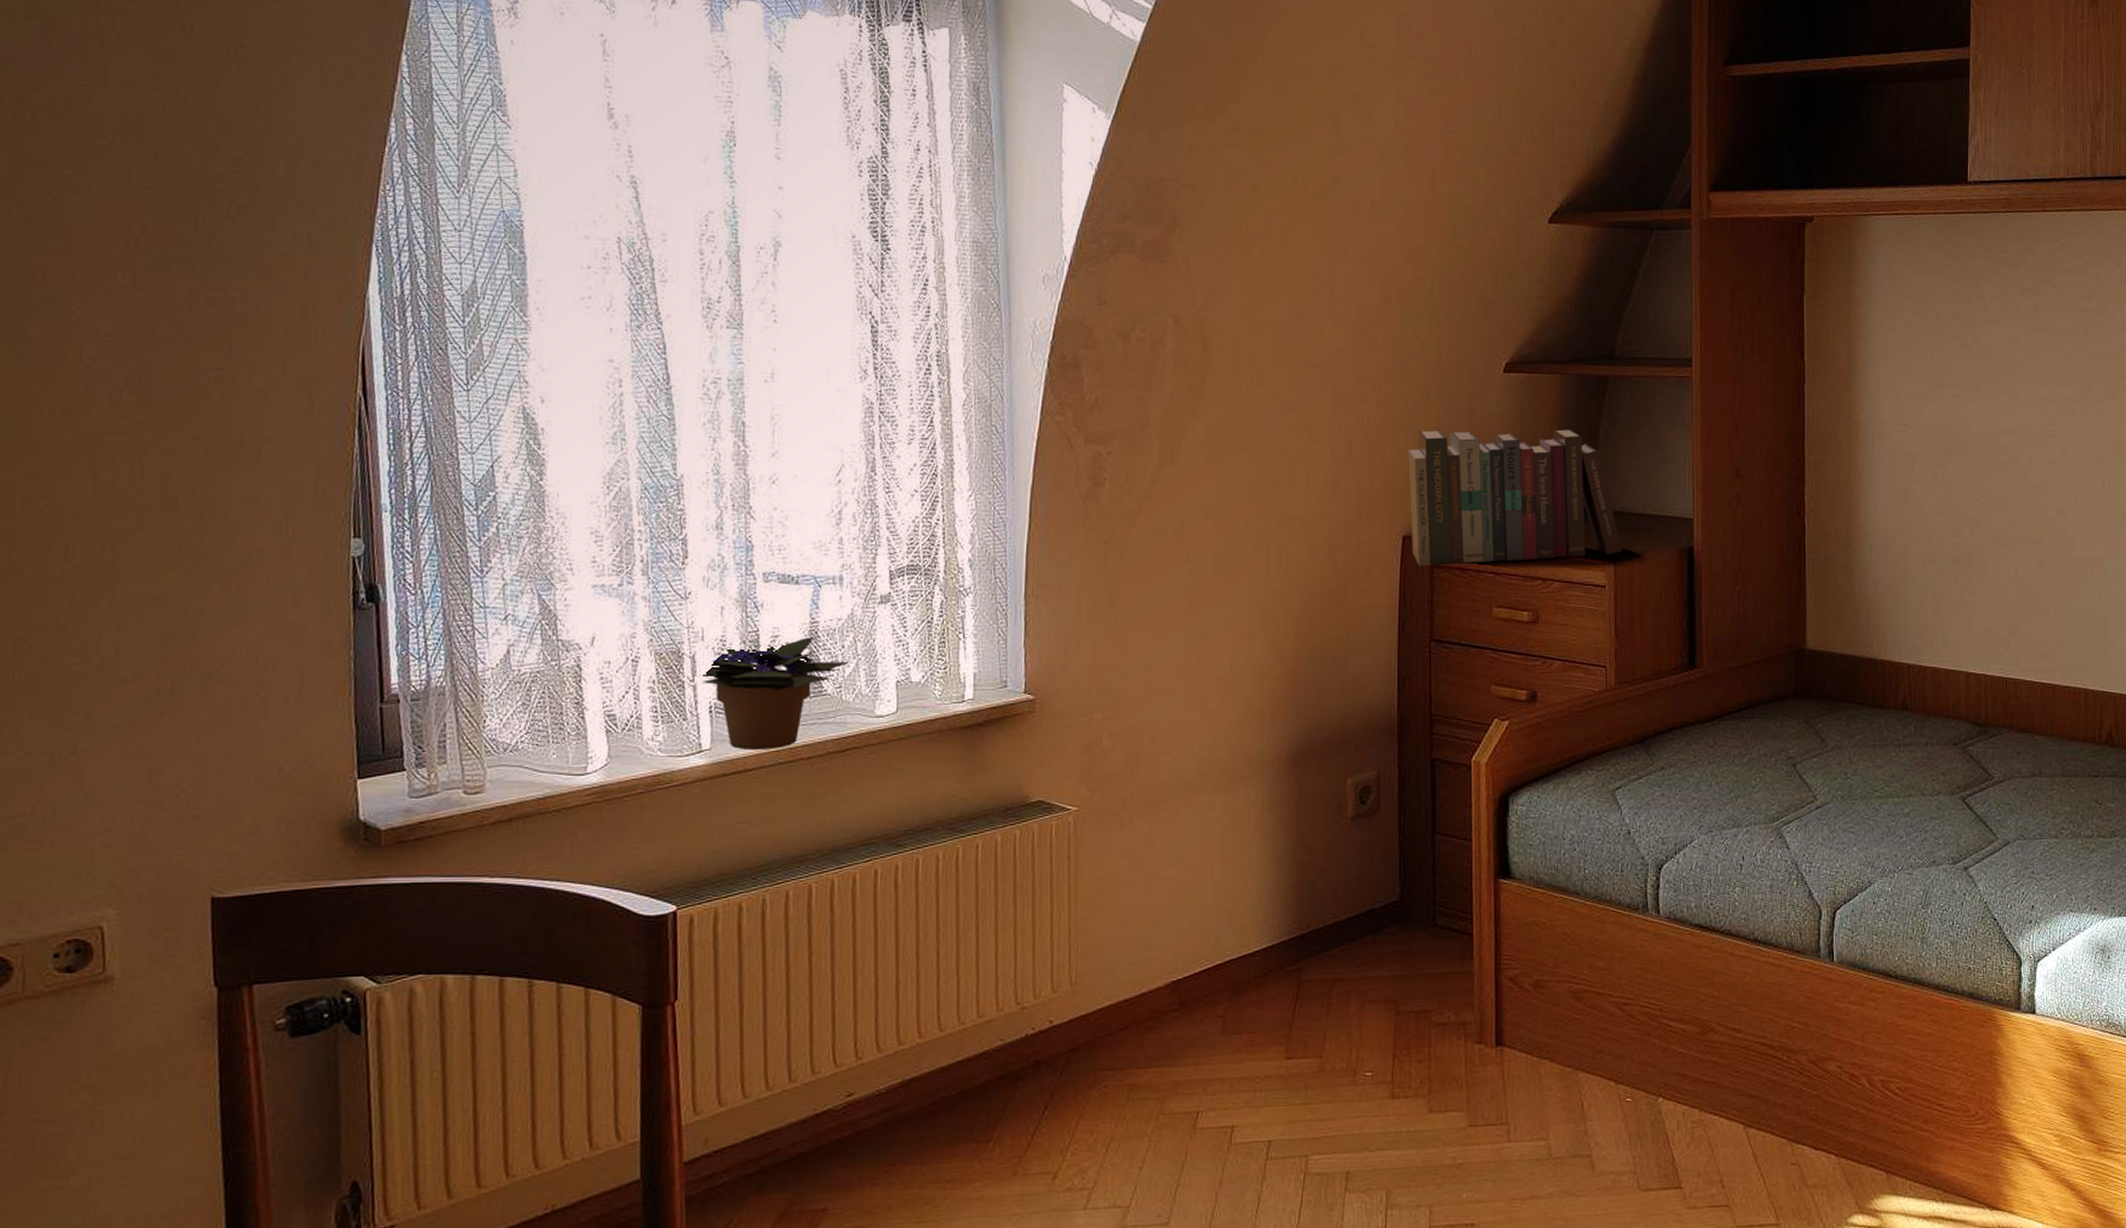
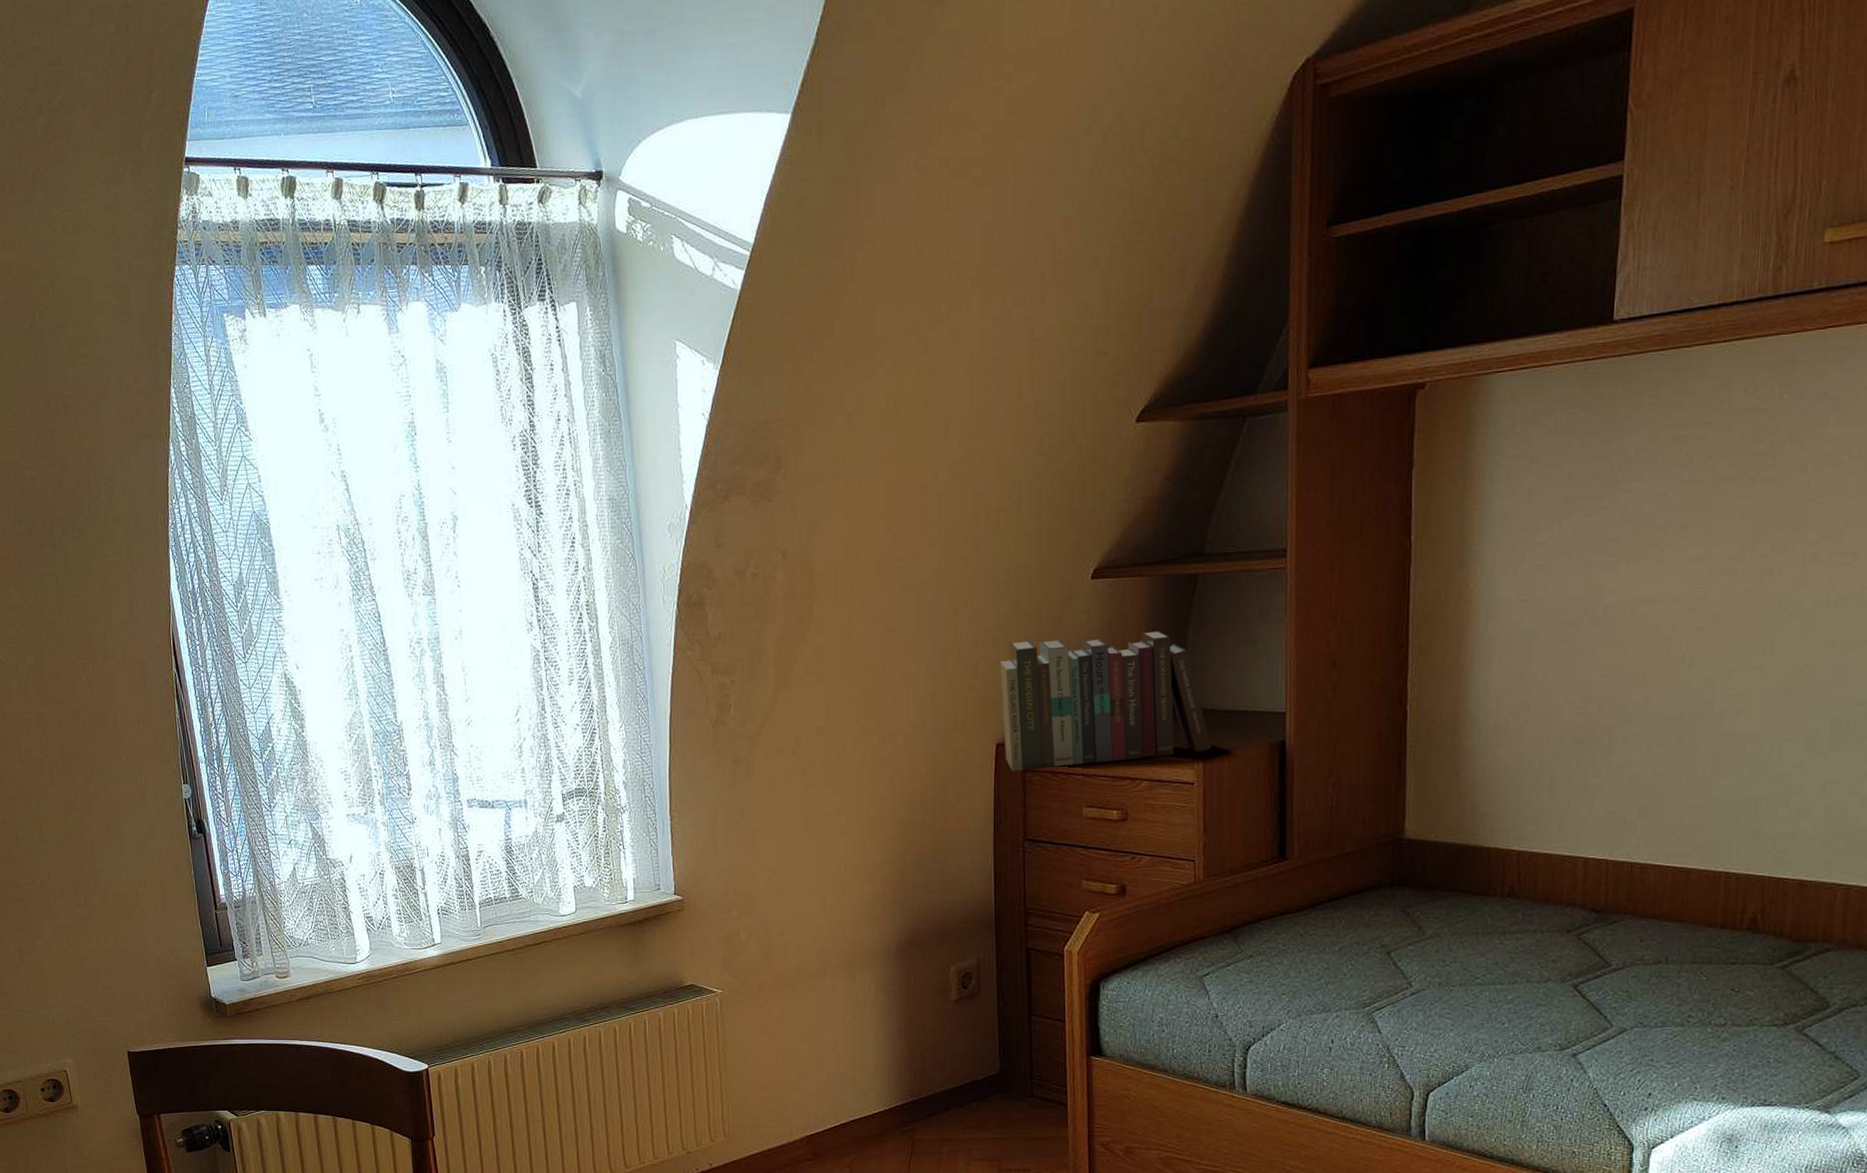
potted flower: present [700,637,849,751] -> none [428,851,537,944]

